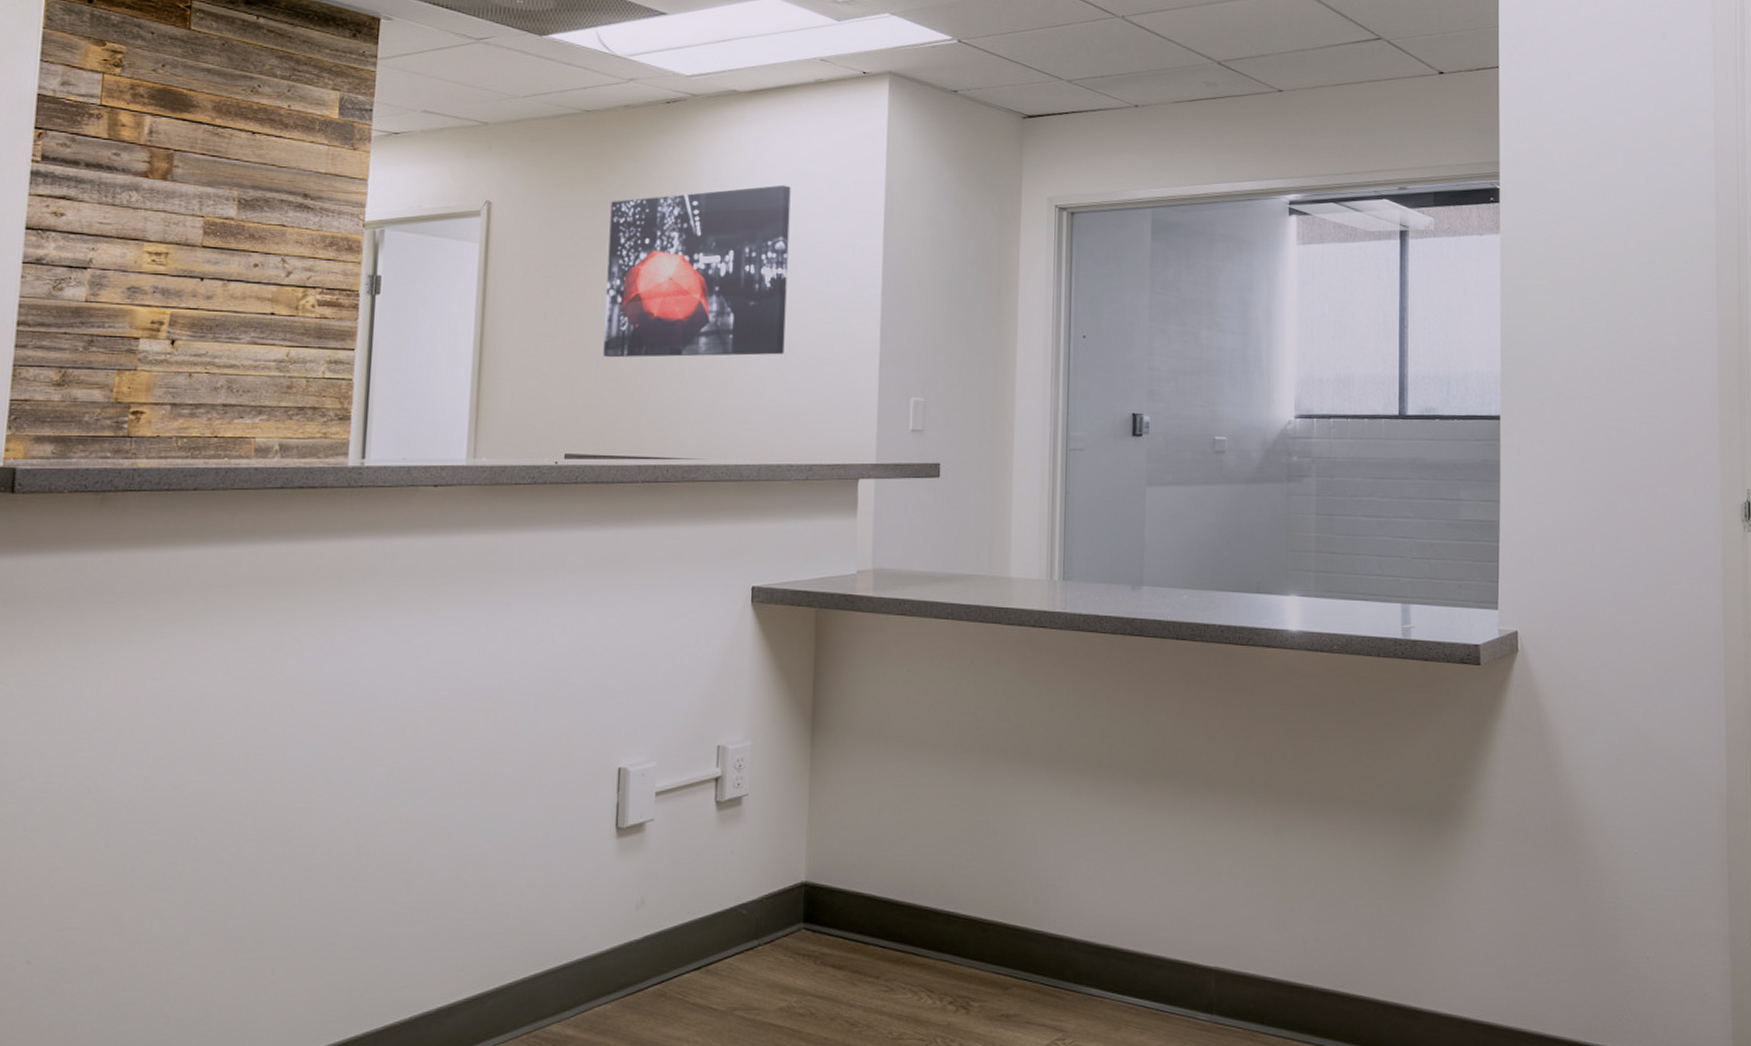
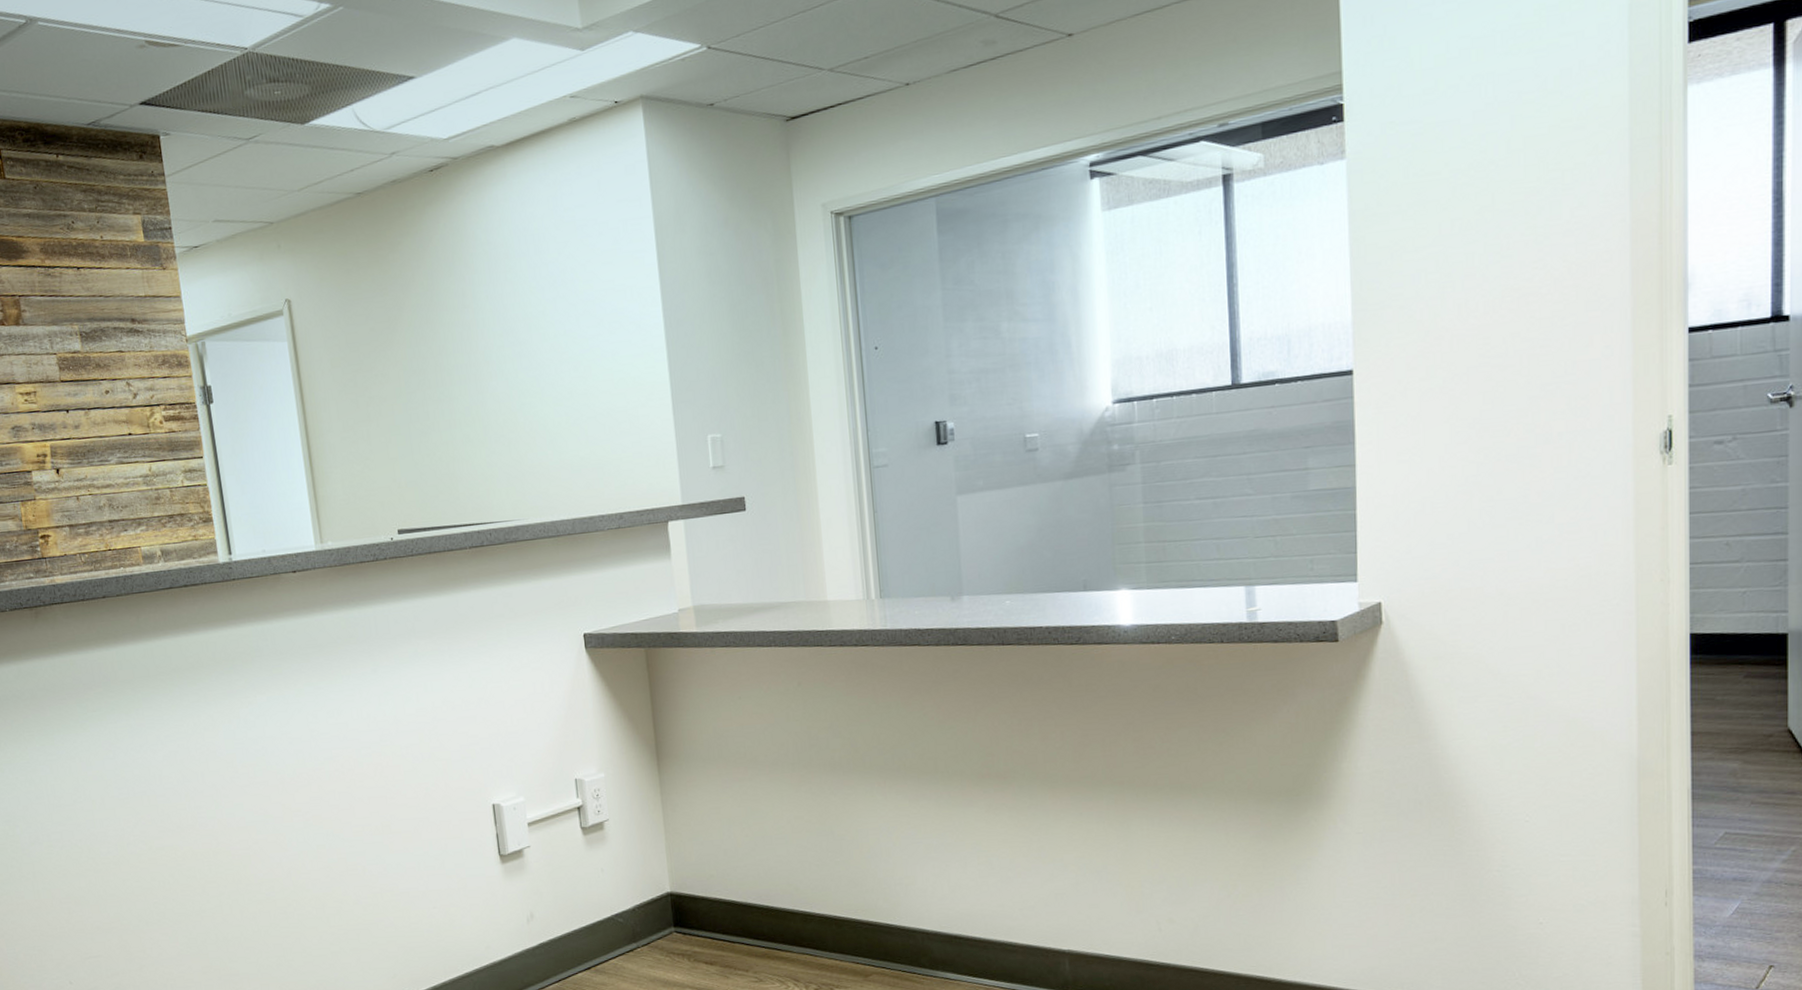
wall art: present [603,185,791,358] -> none [396,236,580,435]

